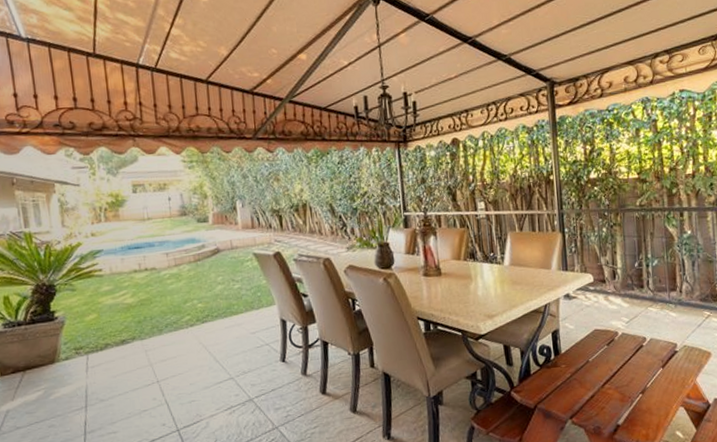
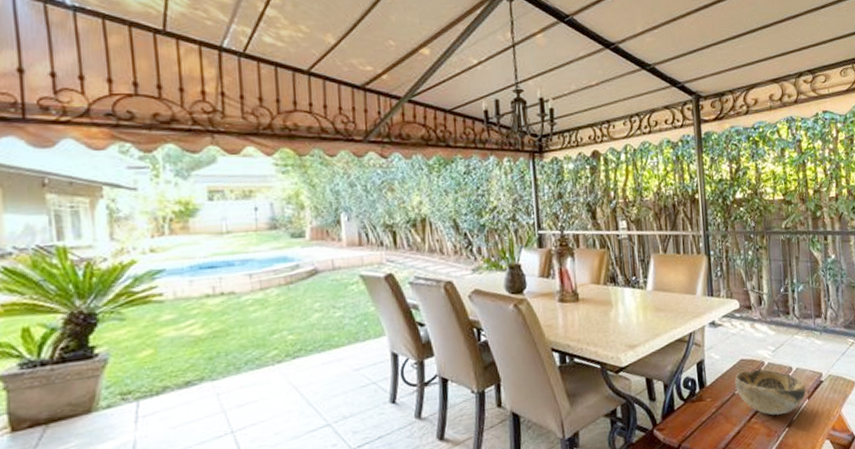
decorative bowl: none [589,339,660,382] -> present [735,369,806,415]

